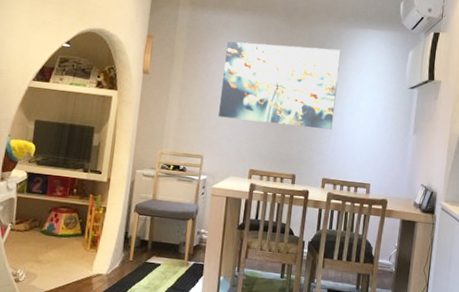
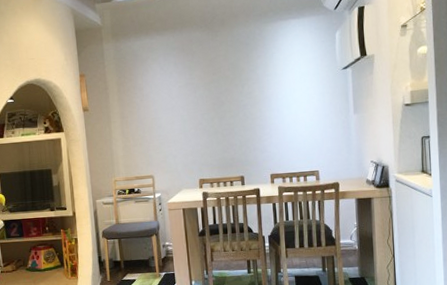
wall art: present [218,41,341,130] -> none [155,47,271,137]

